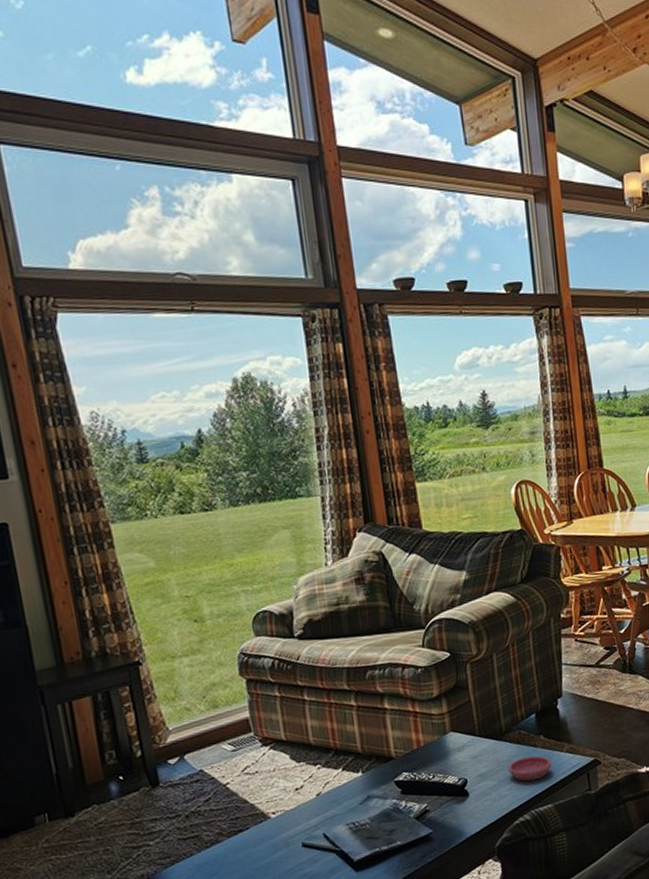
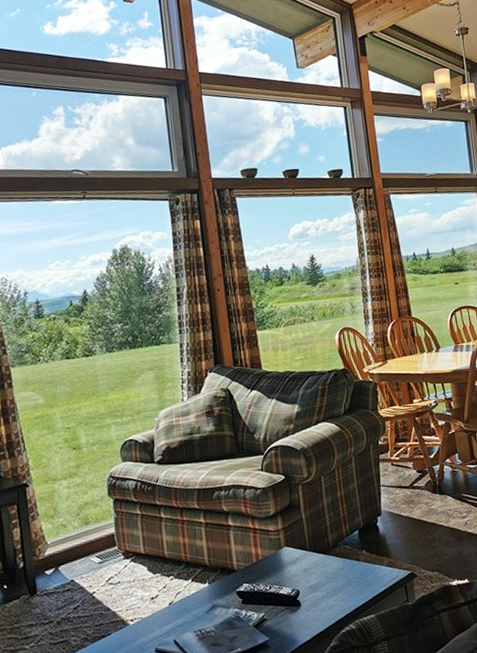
saucer: present [508,756,552,782] -> none [335,569,374,593]

